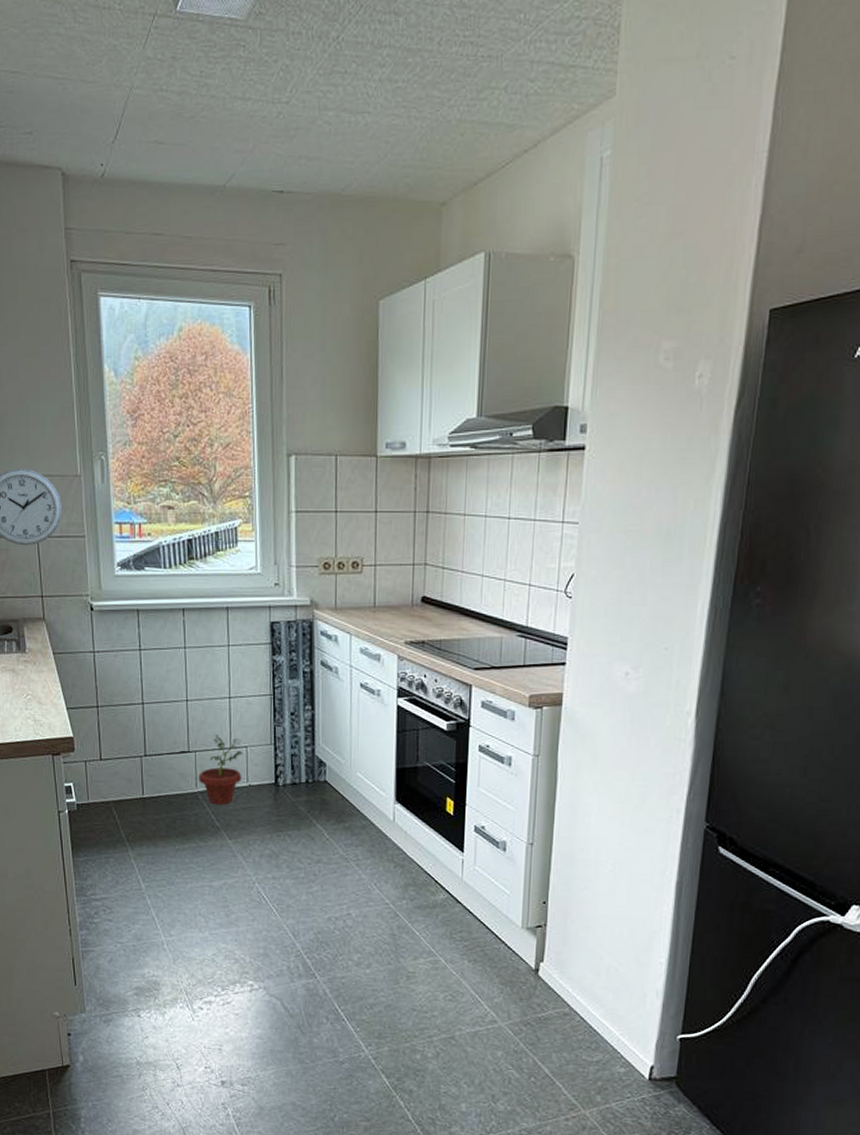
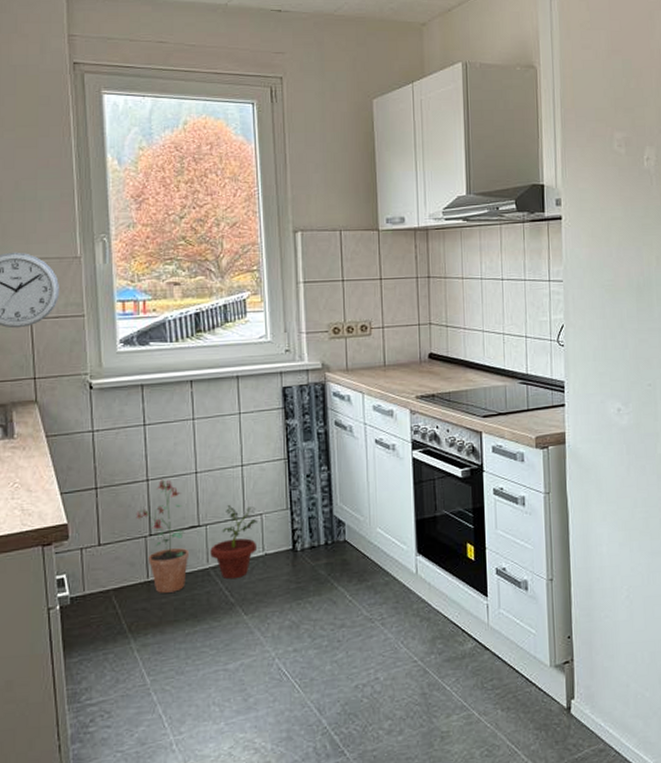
potted plant: none [132,704,180,811] -> present [136,479,190,593]

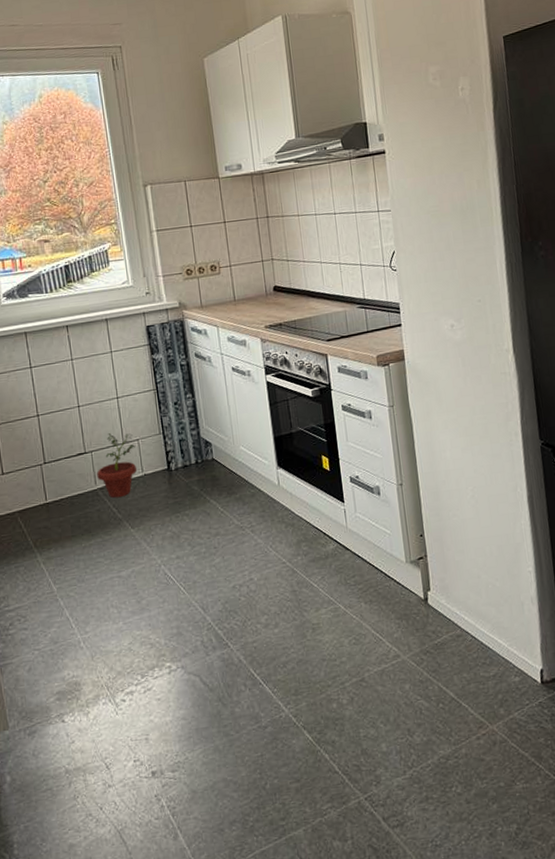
potted plant: present [136,479,190,593] -> none [31,414,80,513]

